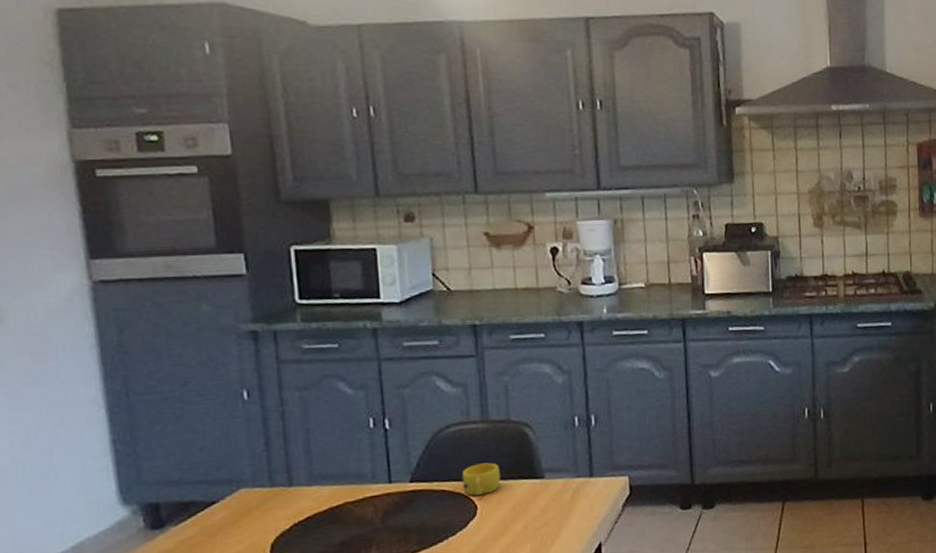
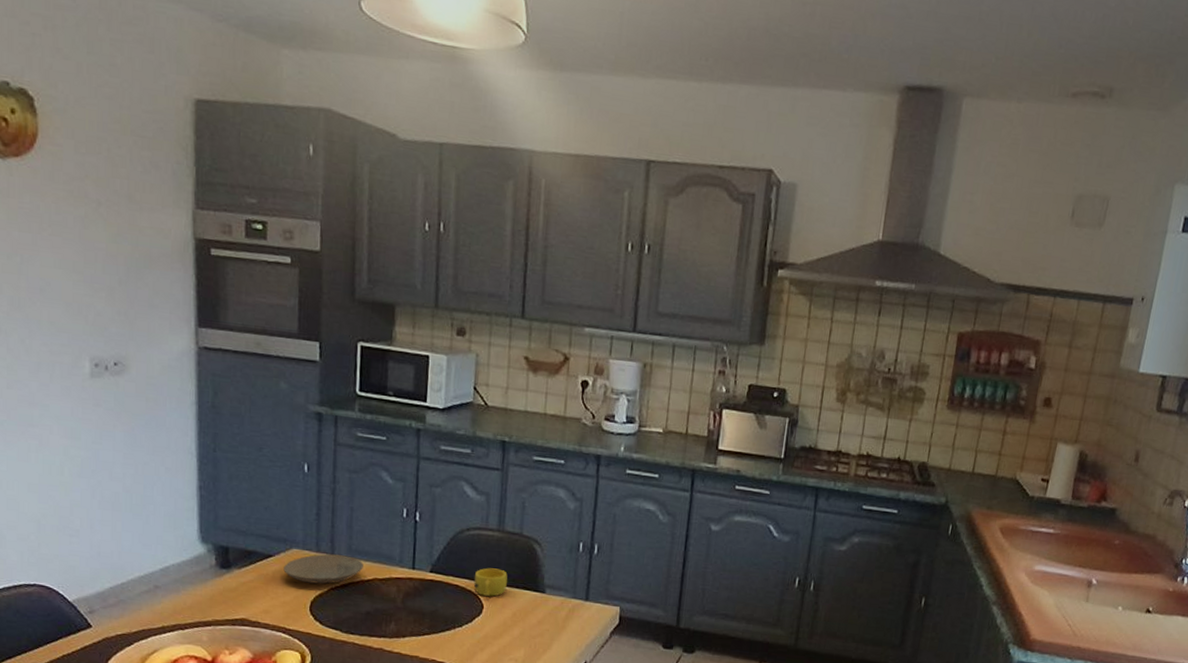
plate: none [232,484,330,525] -> present [283,554,363,584]

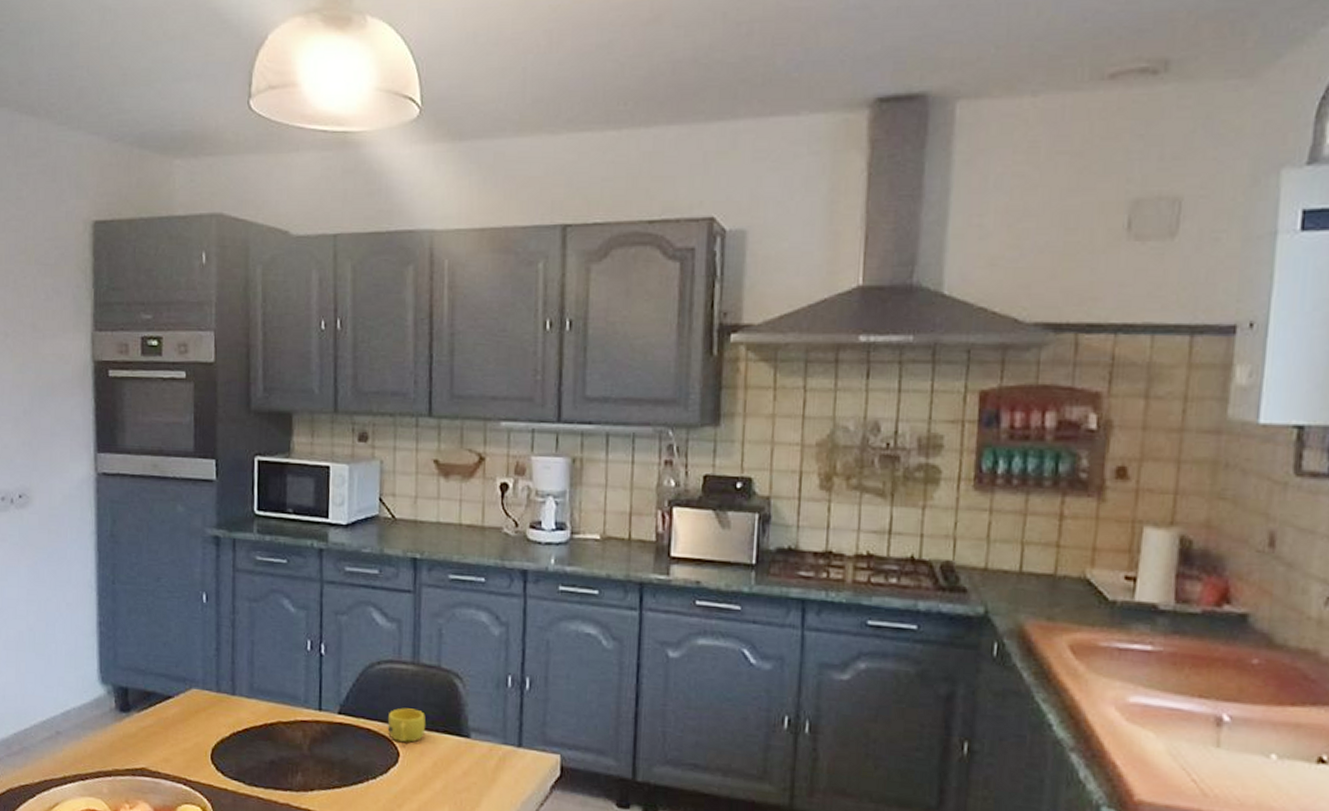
plate: present [283,554,363,584] -> none [183,694,266,729]

